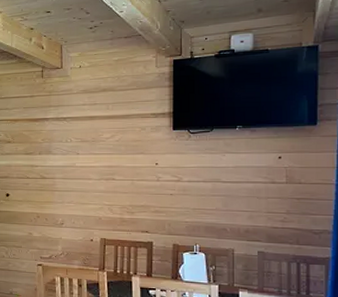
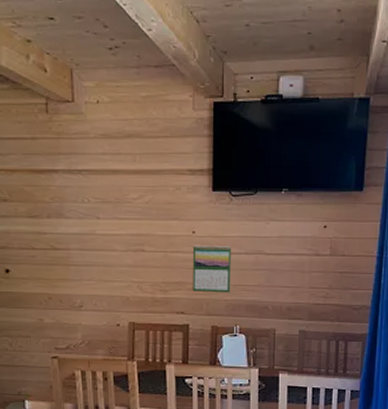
calendar: none [156,174,191,216] -> present [192,244,232,293]

